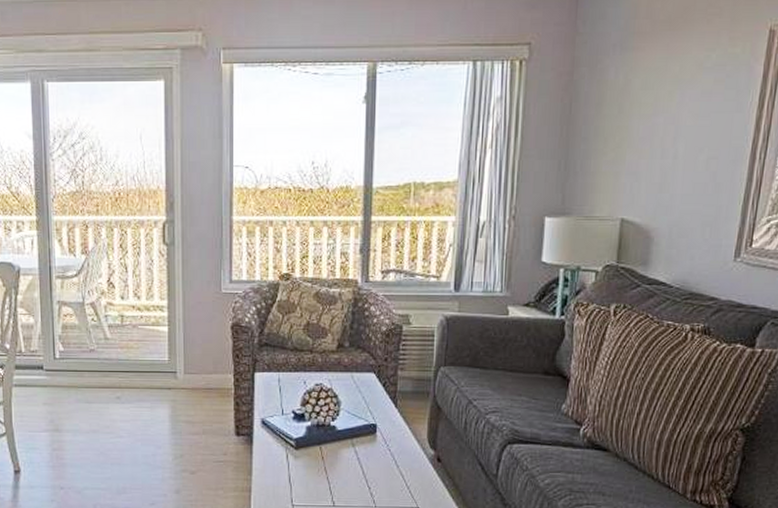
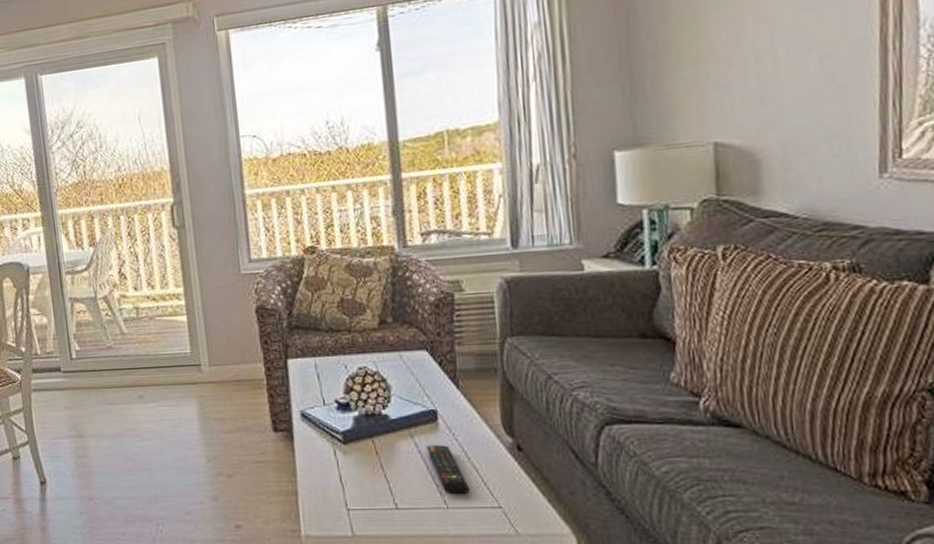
remote control: none [364,454,396,496] -> present [426,445,471,495]

